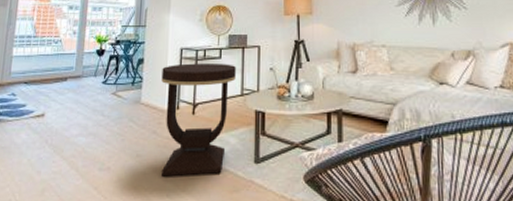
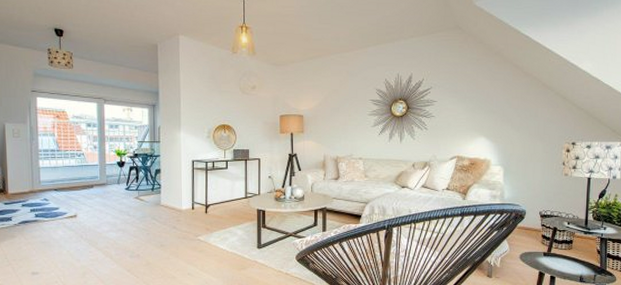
side table: present [160,63,236,177] -> none [177,173,240,260]

